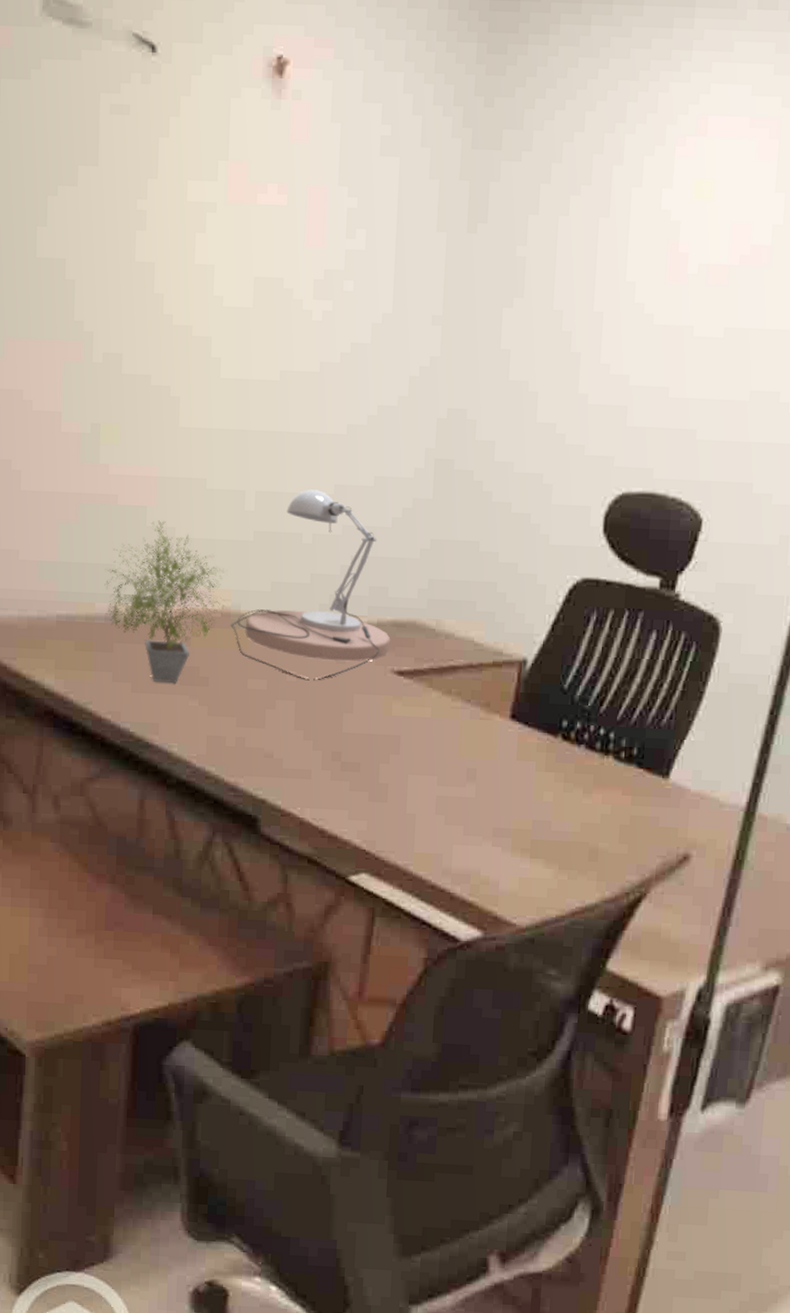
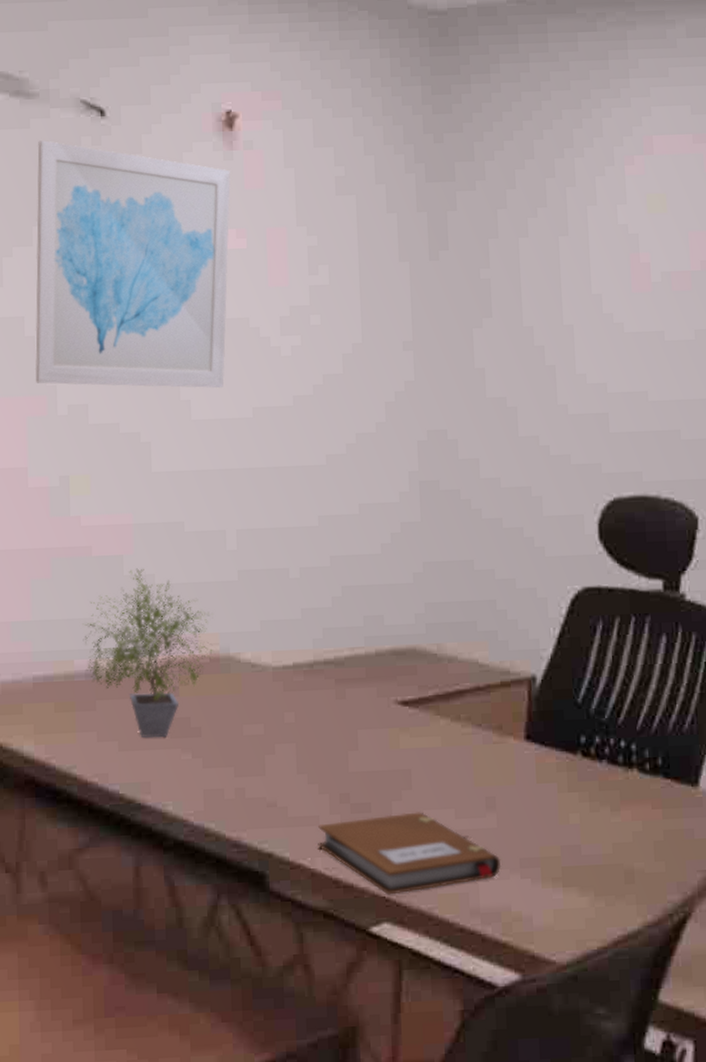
wall art: none [73,74,278,349] -> present [34,140,231,389]
desk lamp: present [230,489,391,681] -> none [220,523,392,721]
notebook: none [308,775,476,849] -> present [318,812,502,895]

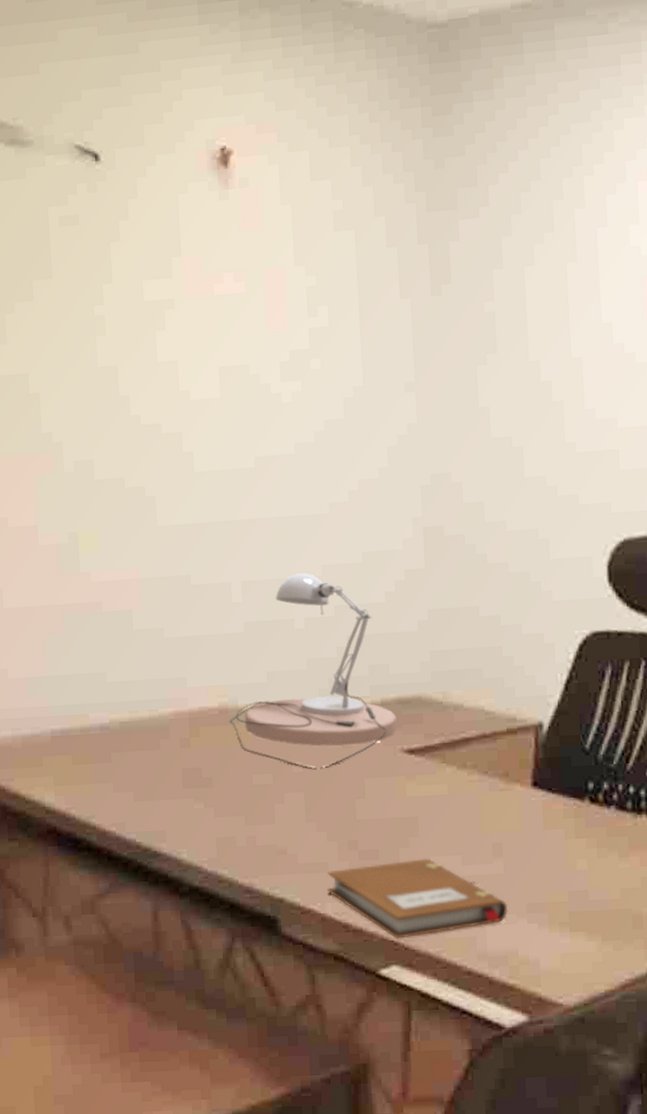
wall art: present [34,140,231,389] -> none [34,190,228,441]
potted plant: present [82,568,213,738] -> none [95,622,222,788]
desk lamp: none [220,523,392,721] -> present [229,573,397,770]

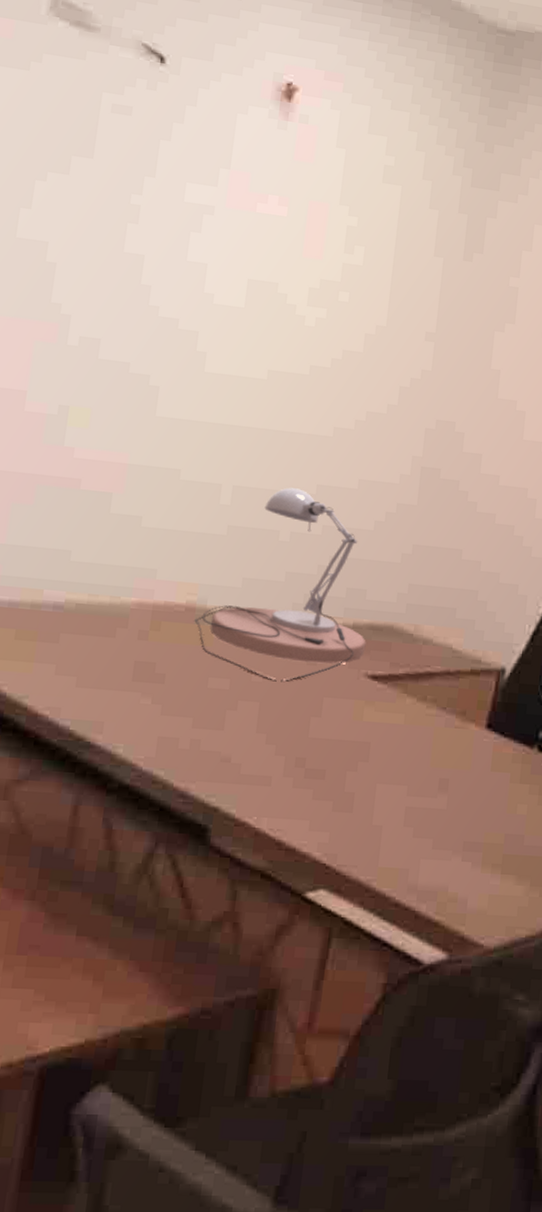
notebook: present [327,858,509,939] -> none [266,784,446,863]

